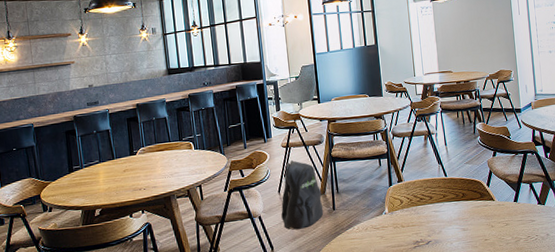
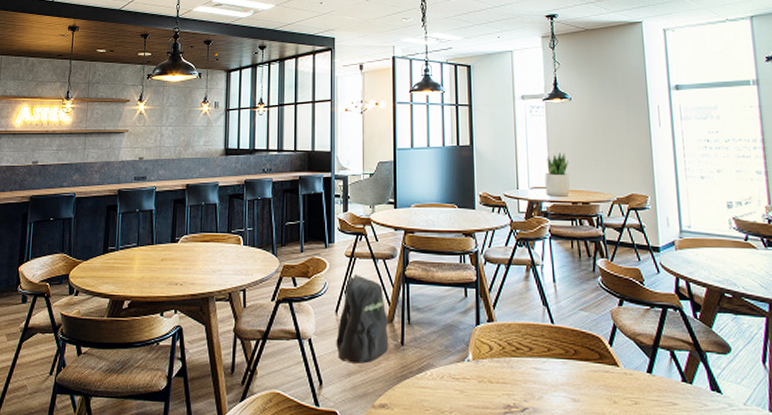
planter: none [435,43,454,79] -> present [545,153,570,197]

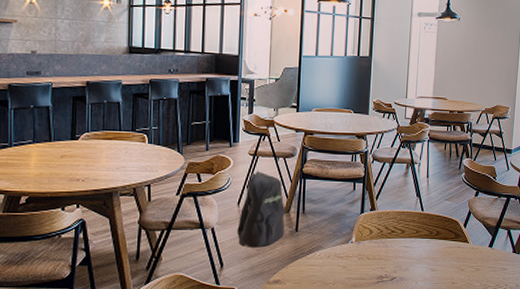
planter: present [545,153,570,197] -> none [429,67,451,106]

